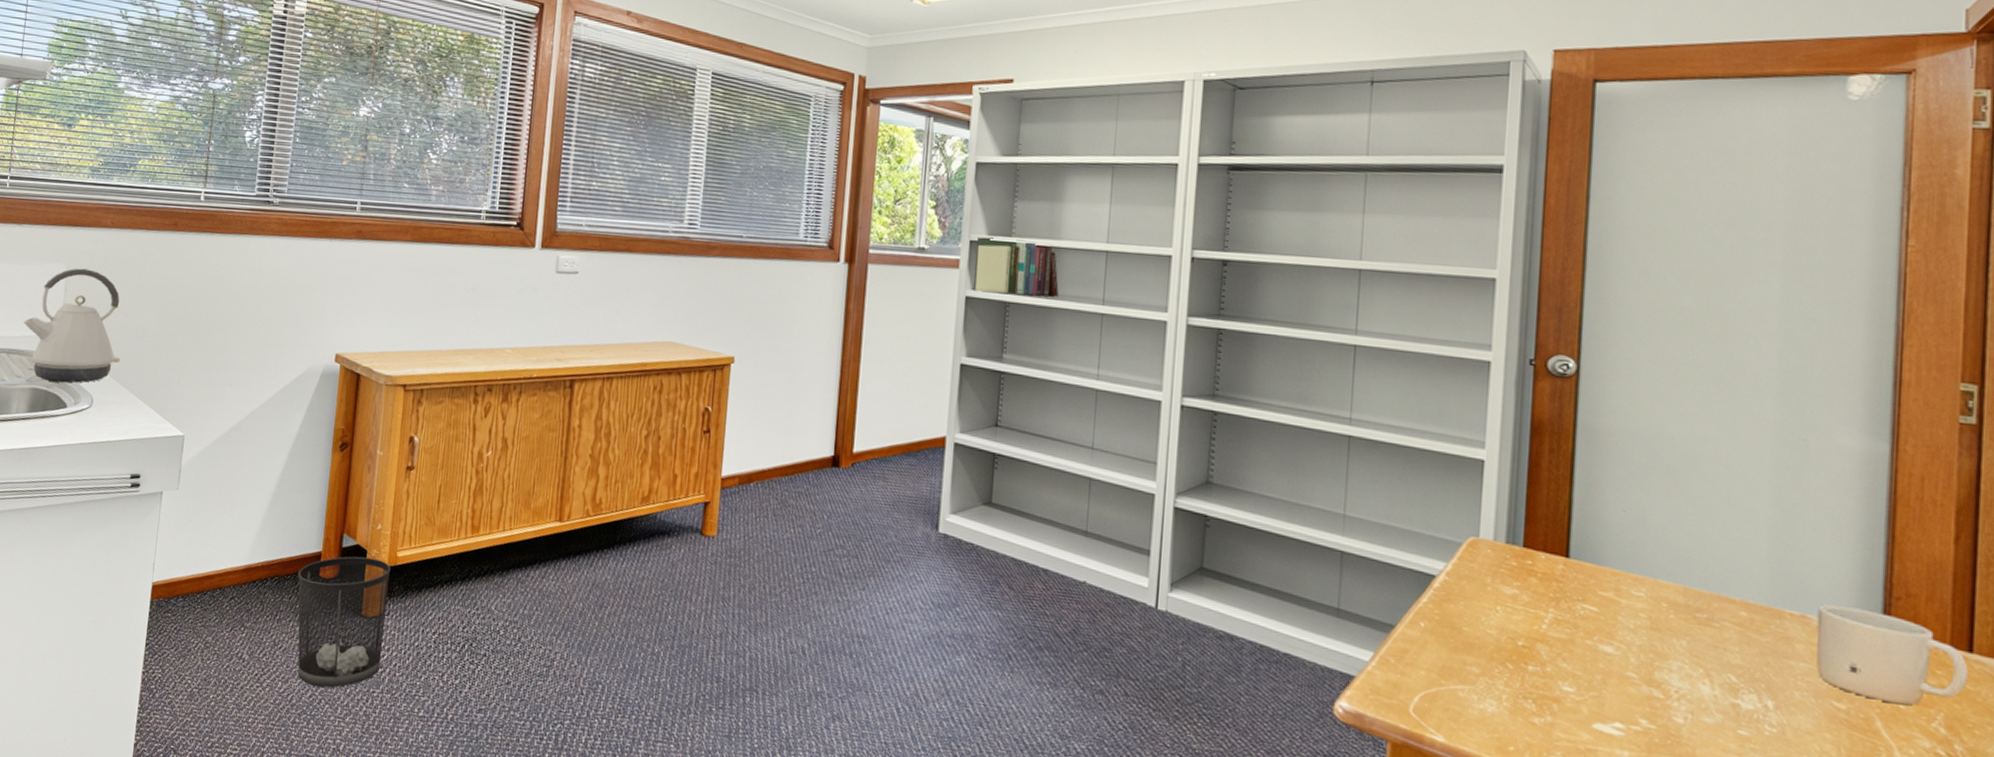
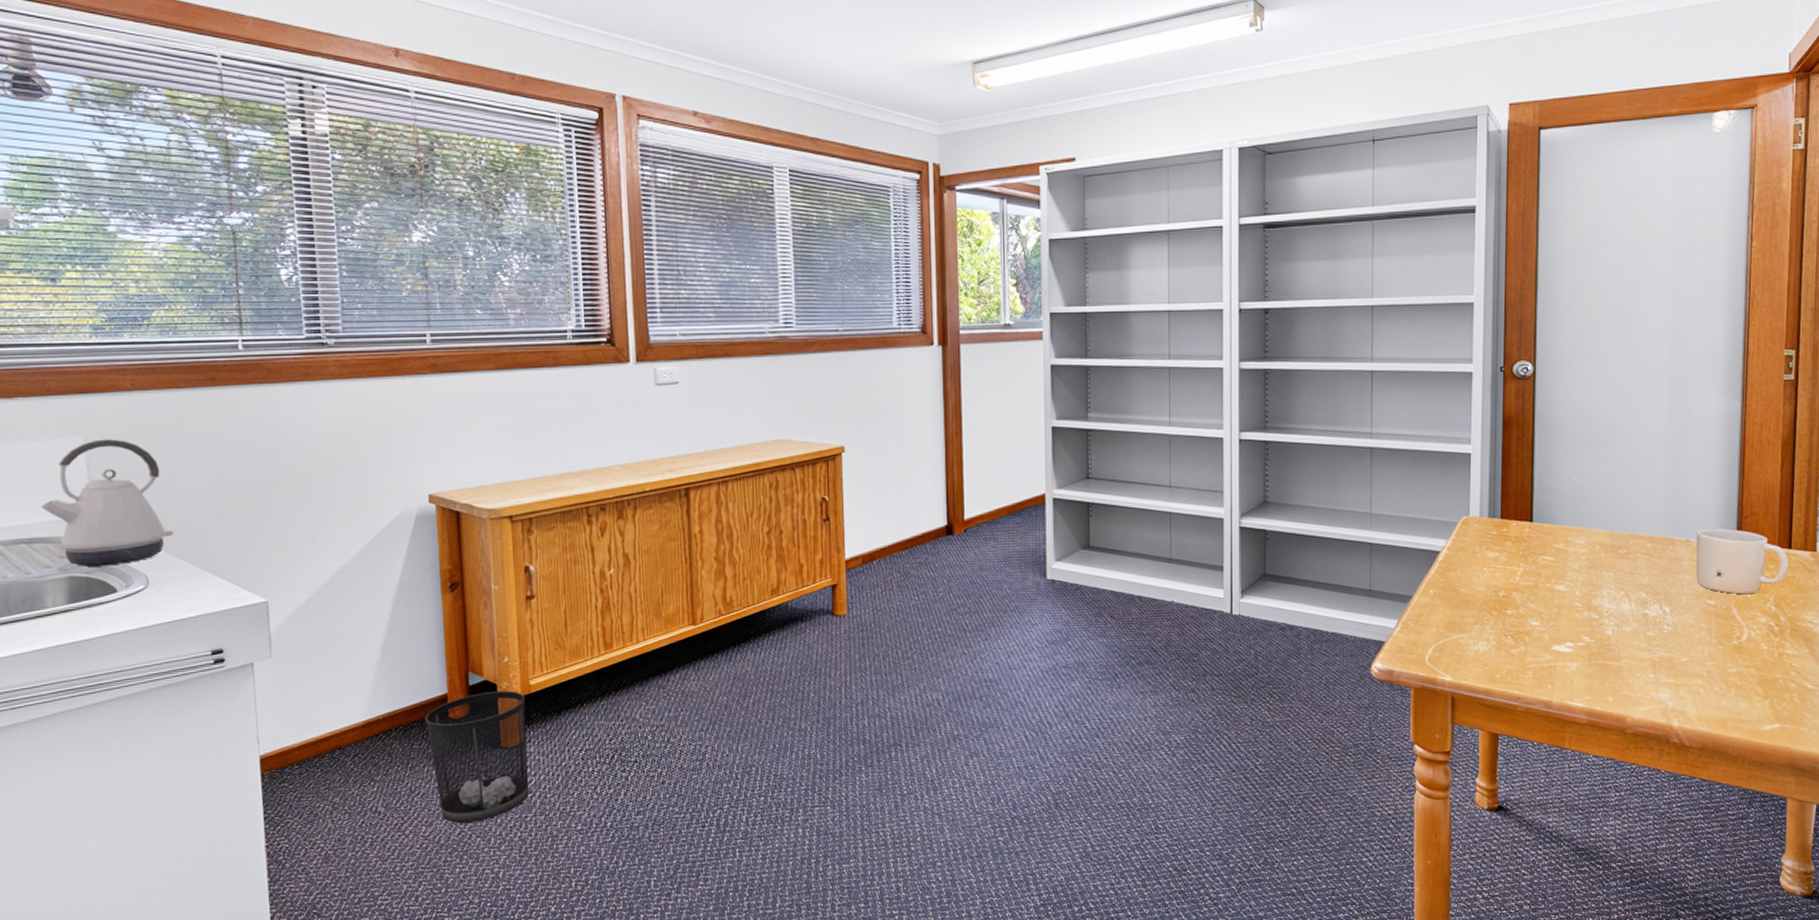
books: present [974,237,1059,297] -> none [1057,308,1131,360]

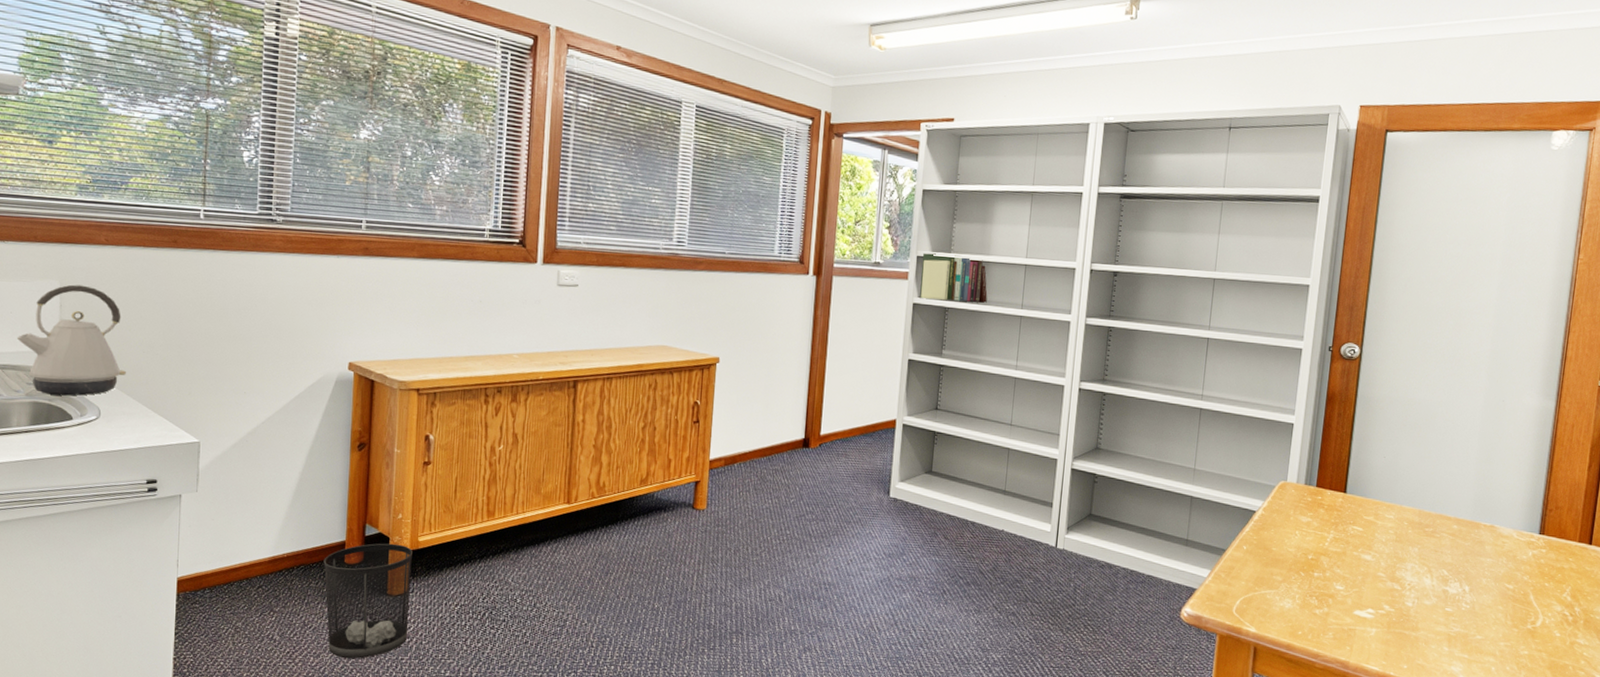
books: none [1057,308,1131,360] -> present [920,253,987,303]
mug: present [1695,529,1789,595] -> none [1497,517,1588,583]

